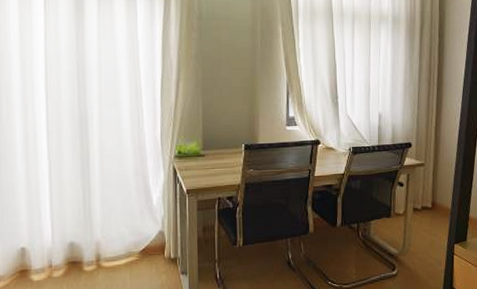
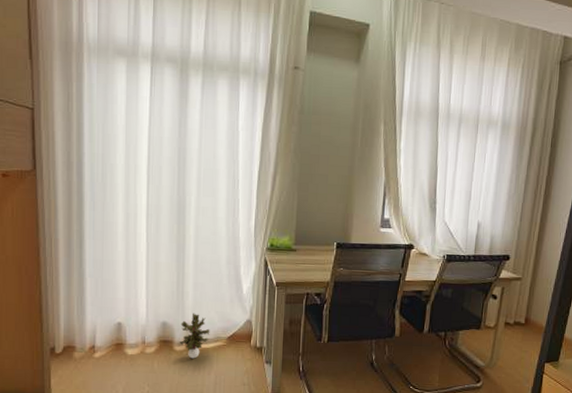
potted plant: none [88,229,121,278] -> present [179,312,210,359]

